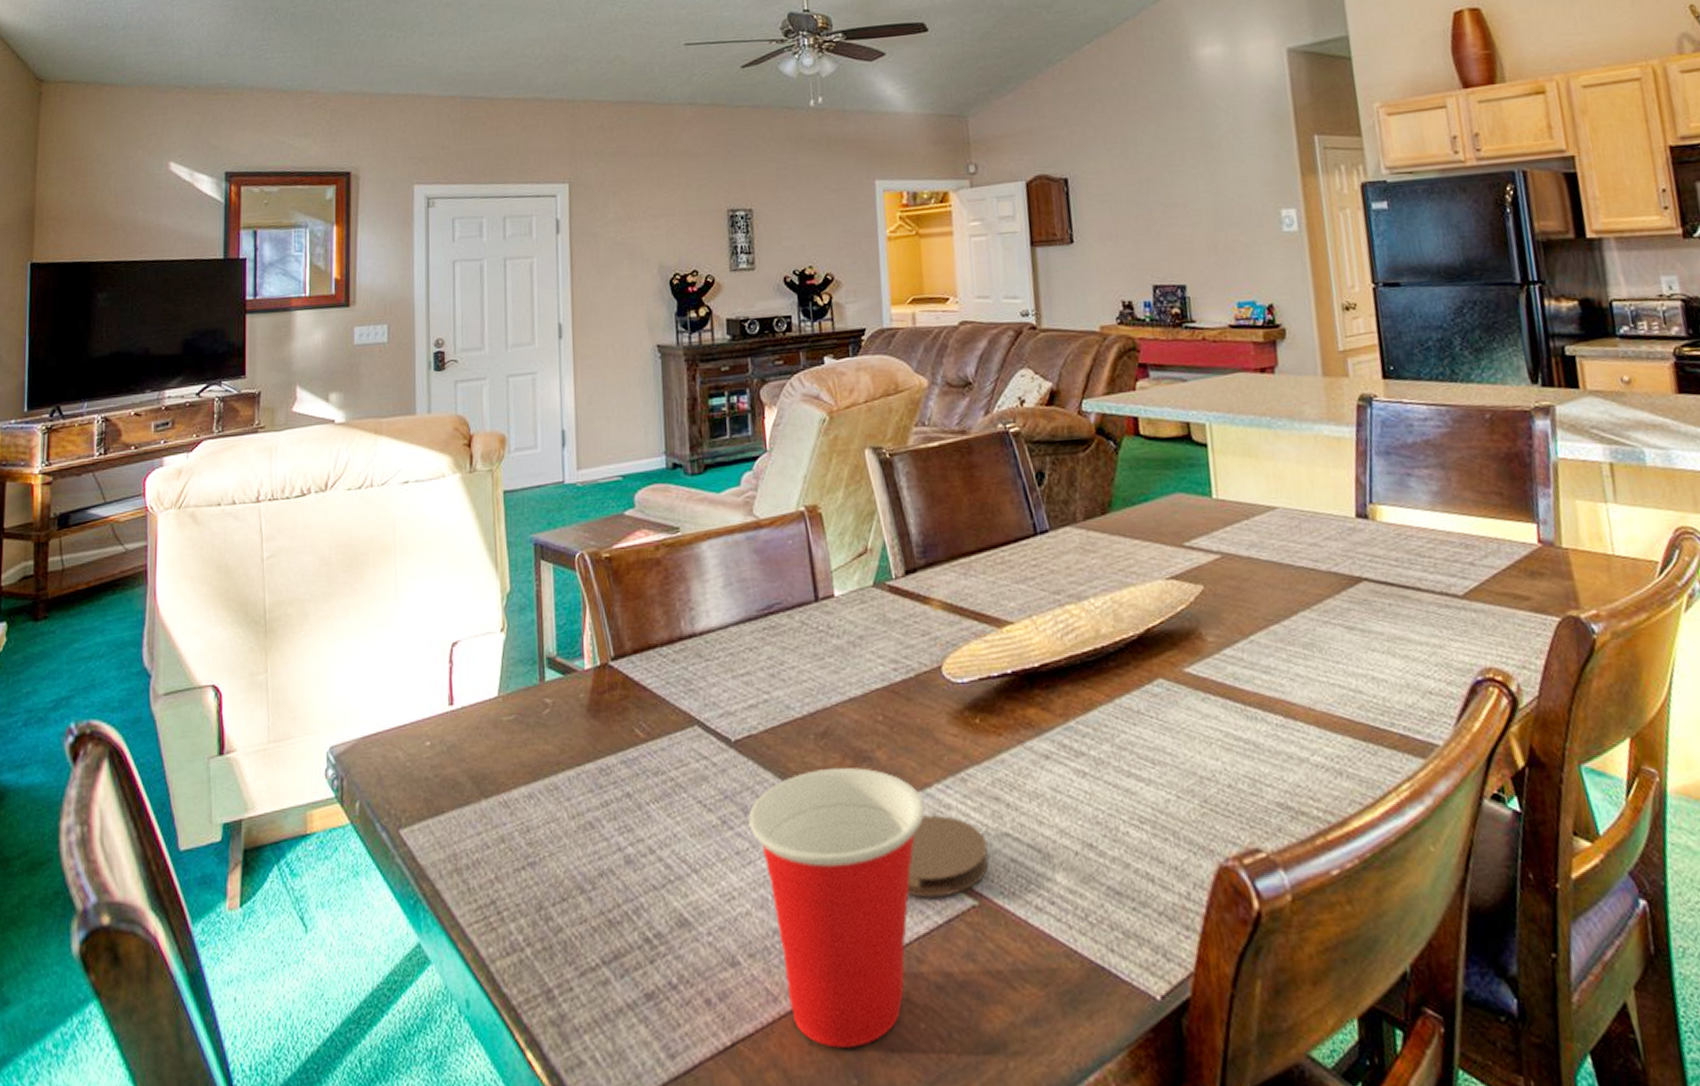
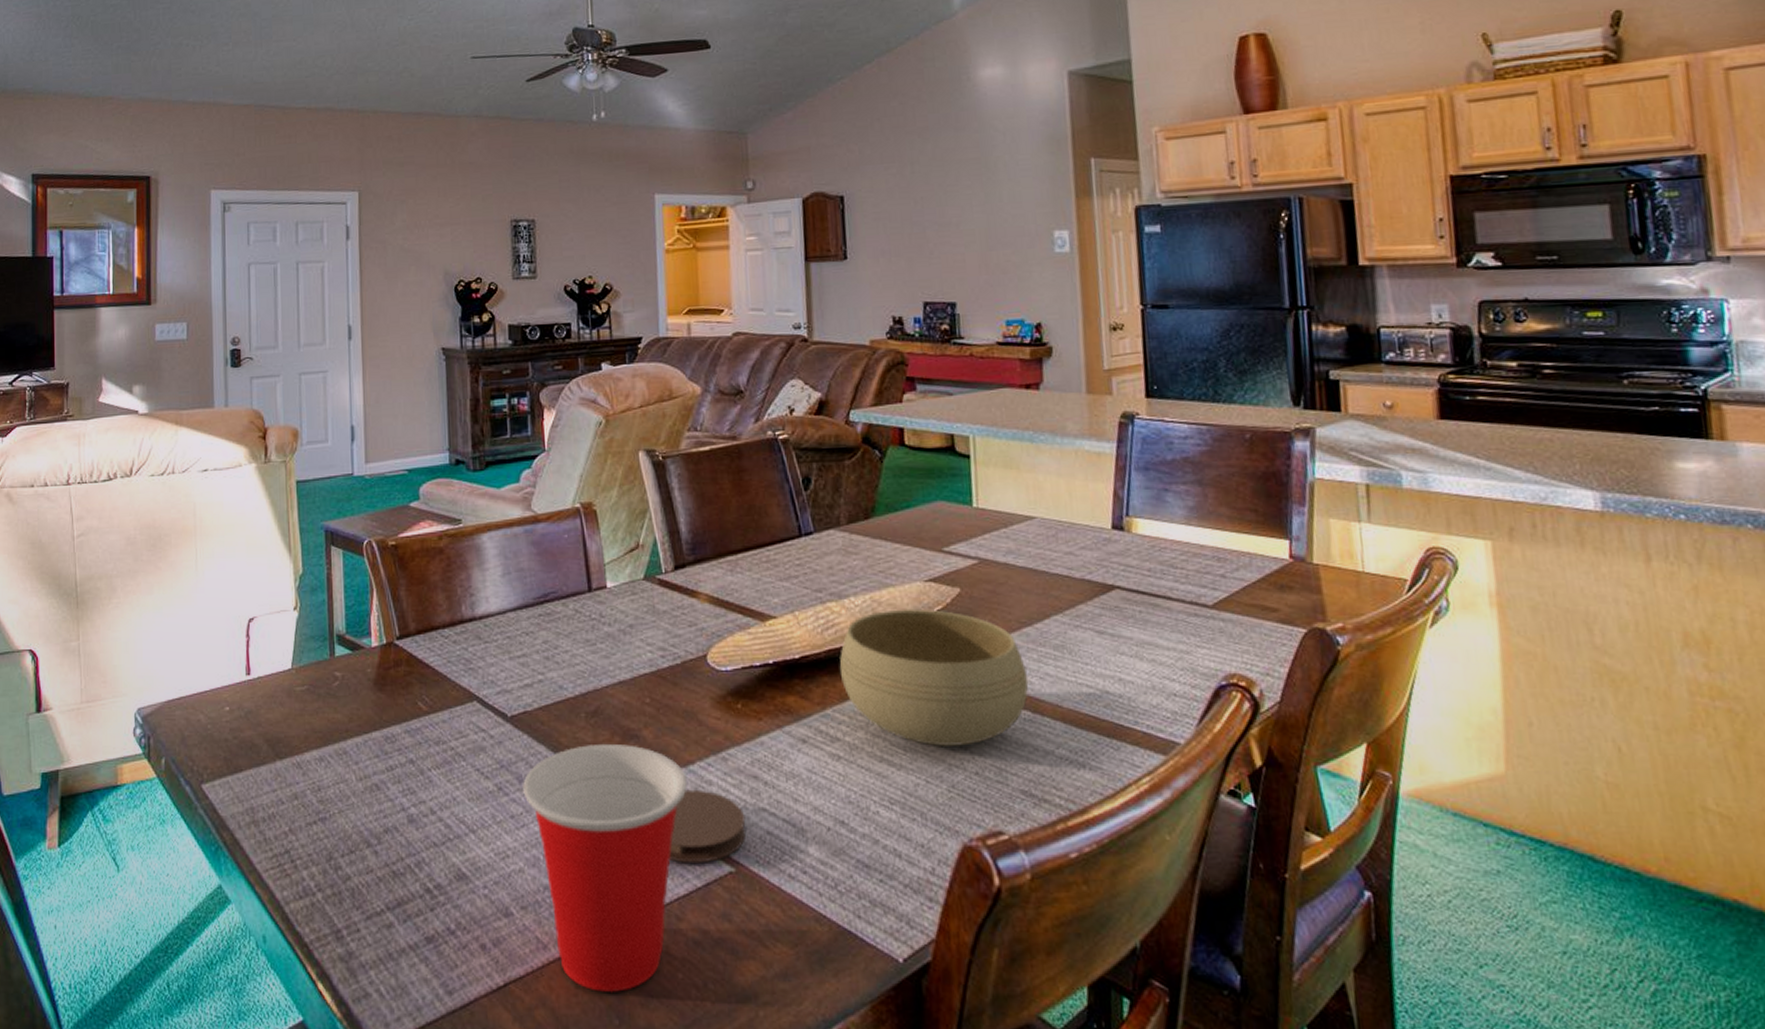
bowl: none [1081,609,1279,759] -> present [839,609,1029,748]

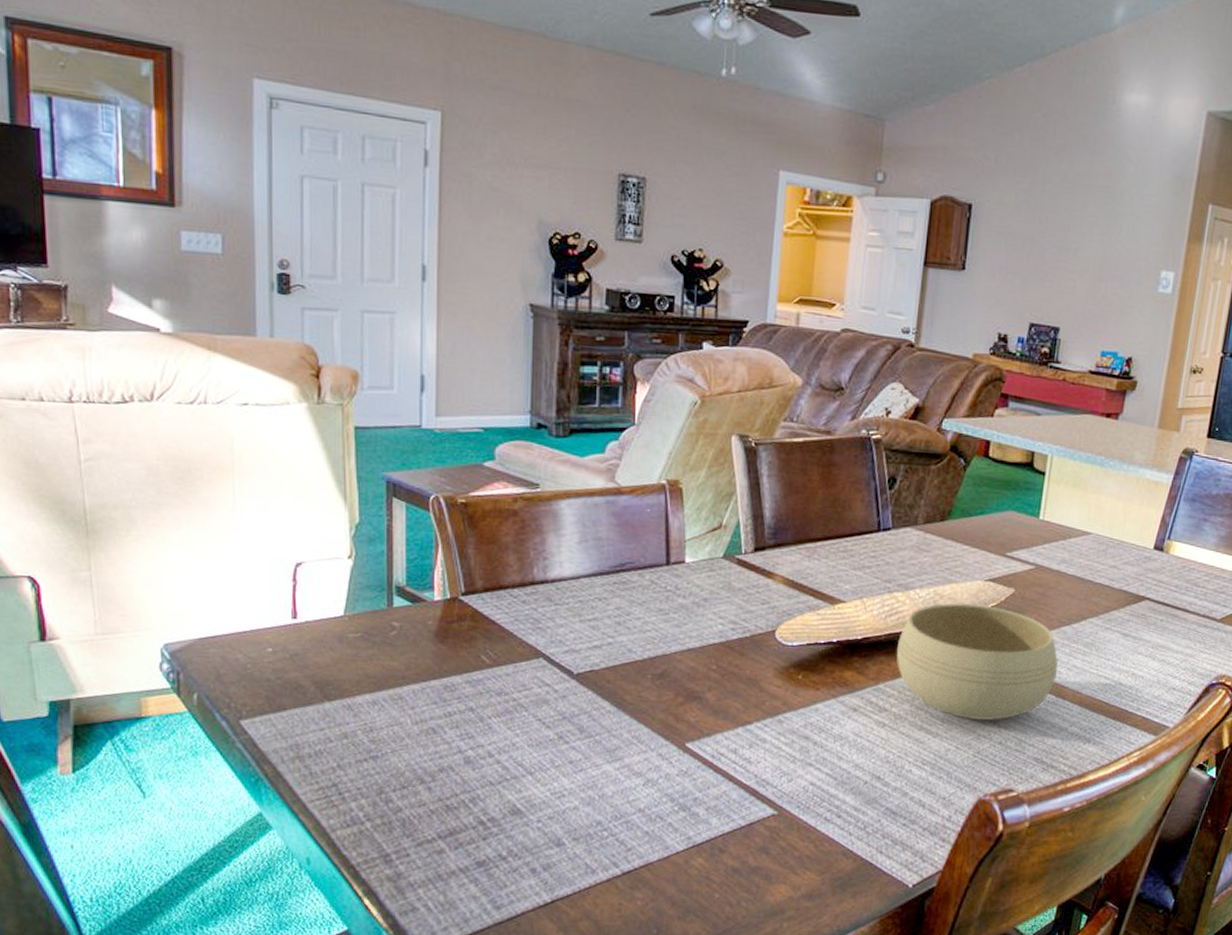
cup: present [523,743,687,993] -> none [584,702,743,909]
coaster: present [669,789,747,863] -> none [718,745,793,807]

